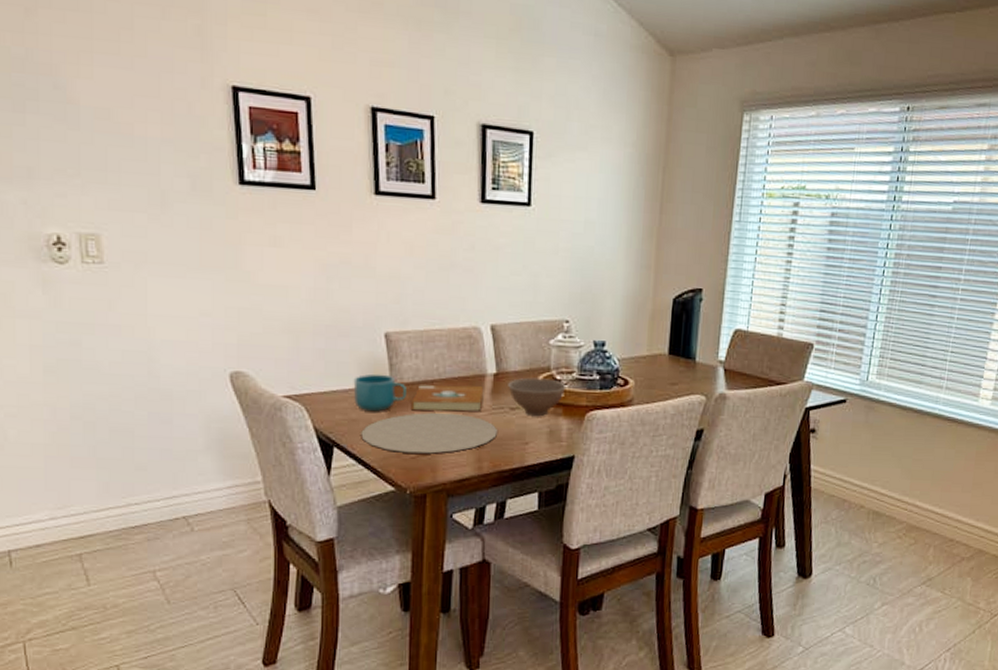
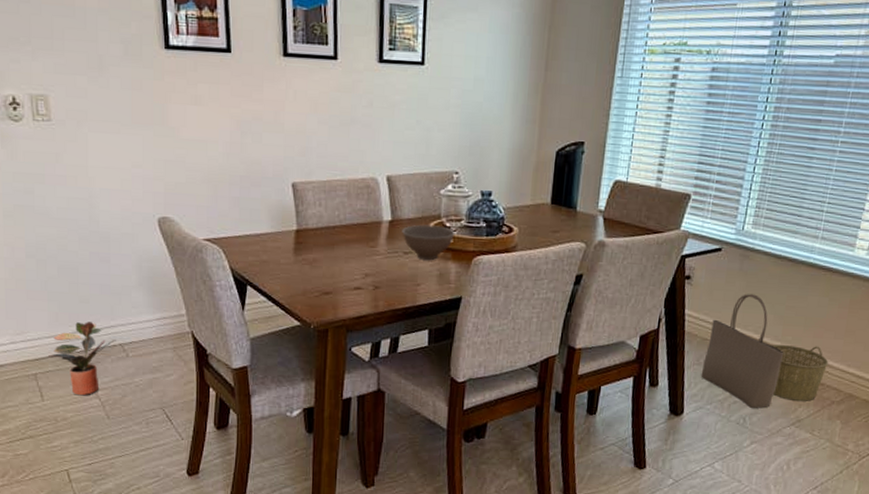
potted plant: none [95,492,179,578] -> present [47,322,116,396]
cup: present [353,373,406,412] -> none [264,220,311,254]
placemat: present [361,412,497,454] -> none [271,255,392,293]
book: present [410,385,484,412] -> none [314,230,380,255]
tote bag: none [828,447,913,569] -> present [700,294,784,409]
basket: none [899,499,957,558] -> present [771,344,829,401]

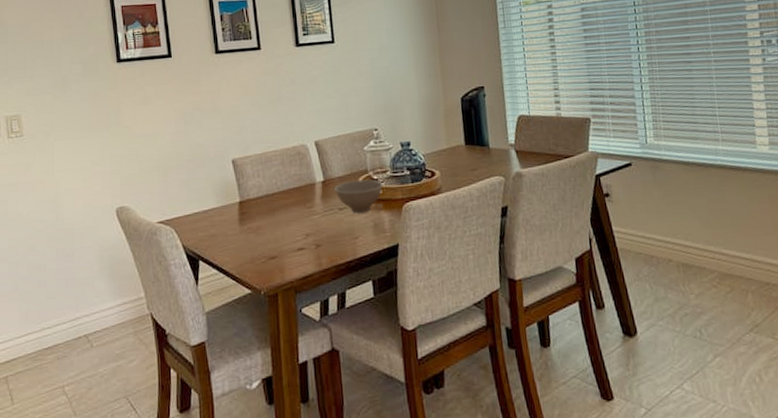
potted plant: present [47,322,116,396] -> none [17,316,81,394]
tote bag: present [700,294,784,409] -> none [641,202,724,320]
basket: present [771,344,829,401] -> none [705,245,768,305]

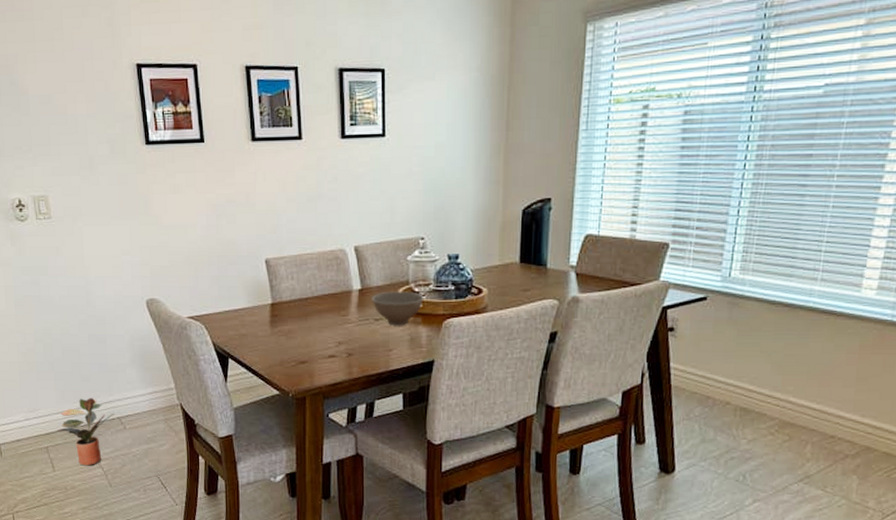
potted plant: none [17,316,81,394] -> present [56,398,115,466]

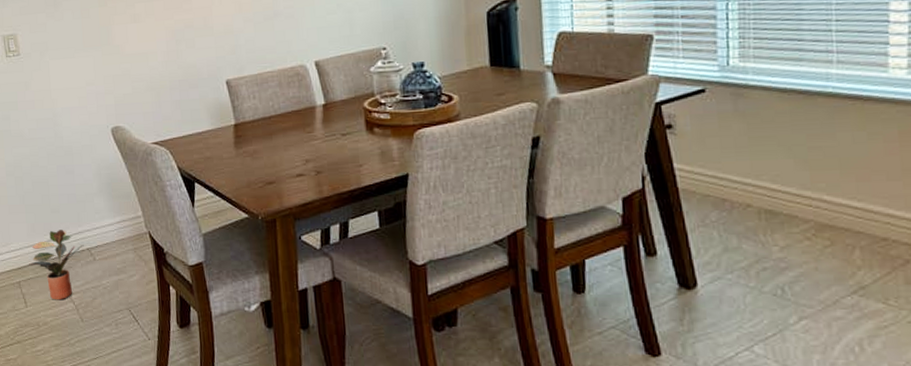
bowl: present [372,291,424,325] -> none [337,103,392,139]

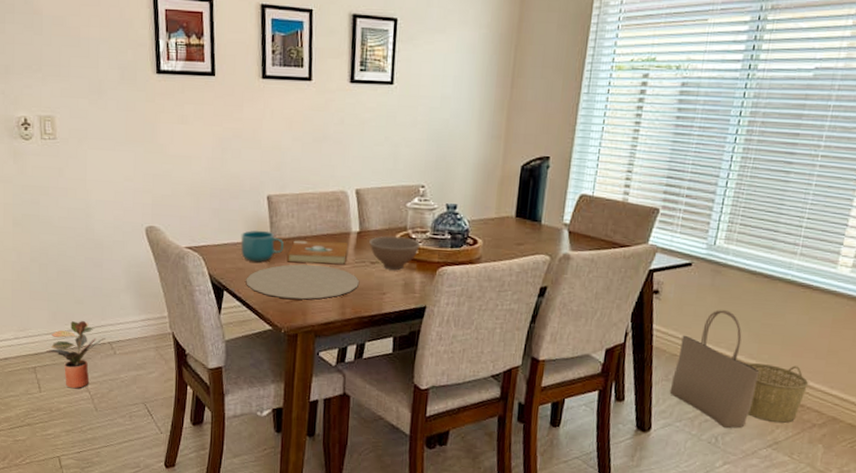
cup: none [205,116,249,149] -> present [240,230,284,262]
placemat: none [215,144,332,183] -> present [246,264,359,300]
book: none [253,117,317,145] -> present [286,240,348,264]
bowl: none [337,103,392,139] -> present [369,236,421,270]
tote bag: none [710,137,820,276] -> present [669,310,760,429]
basket: none [798,192,888,262] -> present [745,362,809,423]

